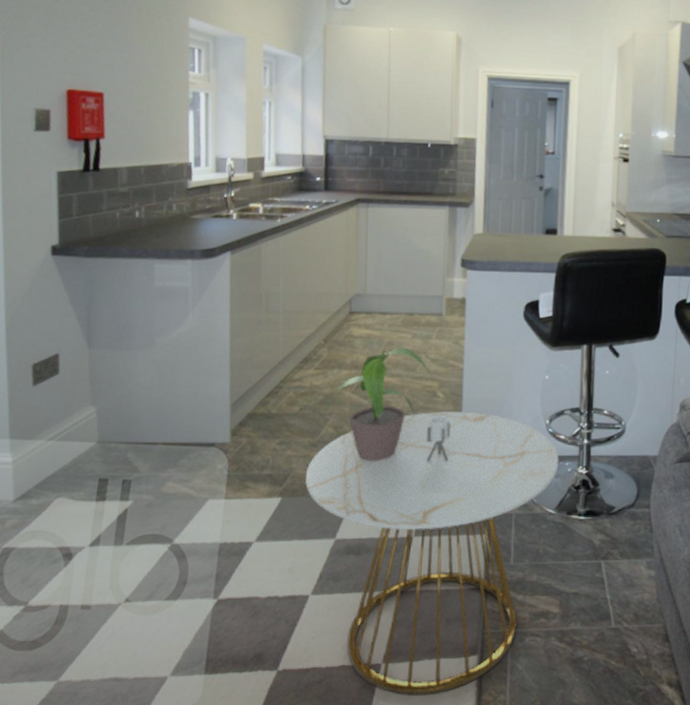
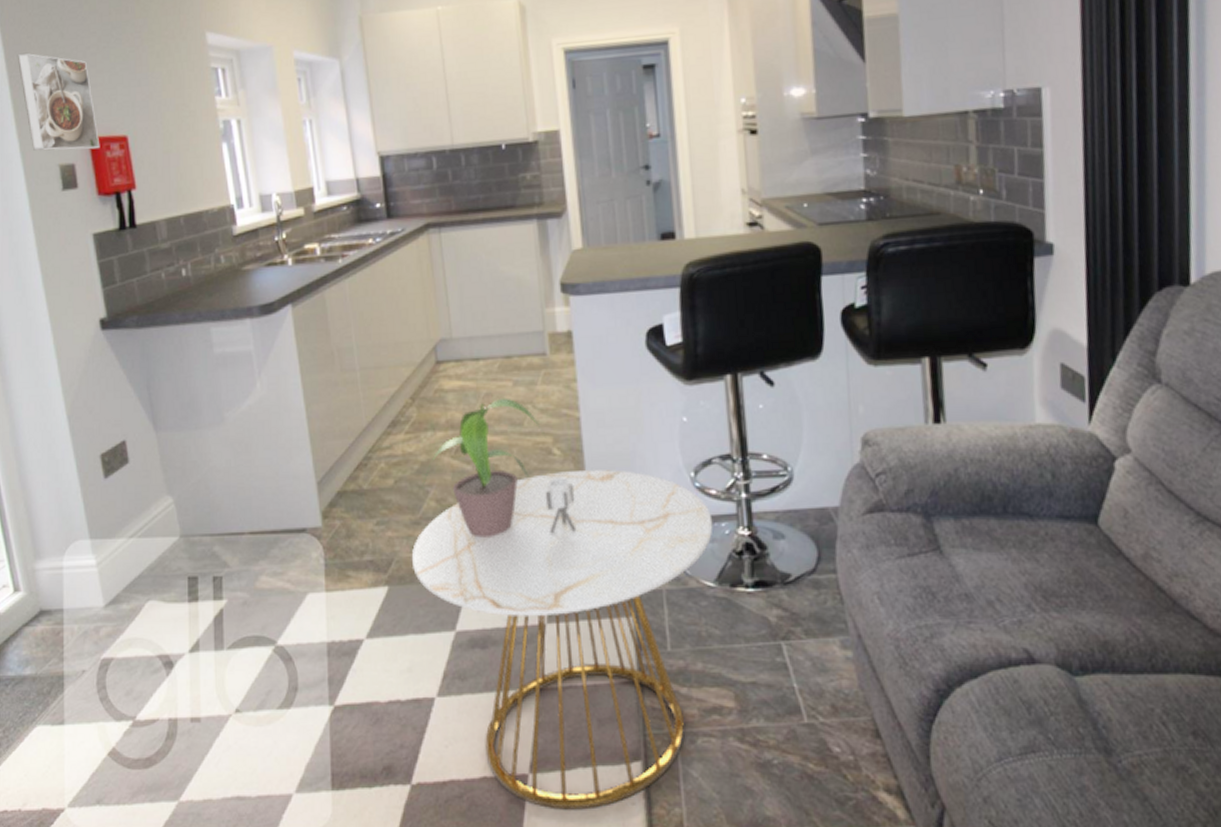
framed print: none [10,9,77,100] -> present [17,52,100,151]

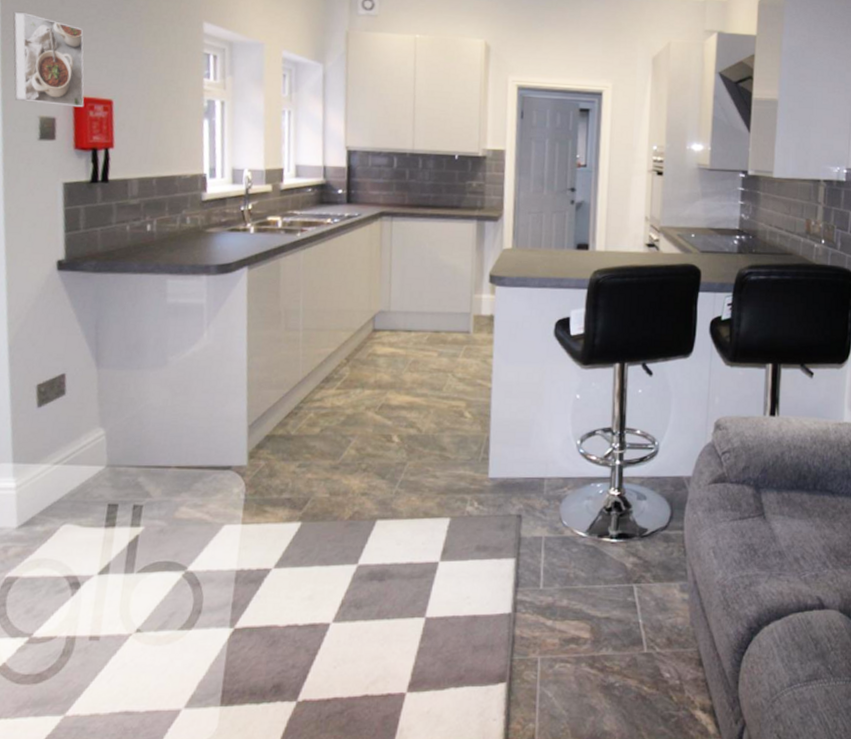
side table: present [411,469,713,810] -> none [326,431,591,725]
potted plant: present [421,398,545,538] -> none [344,365,460,484]

